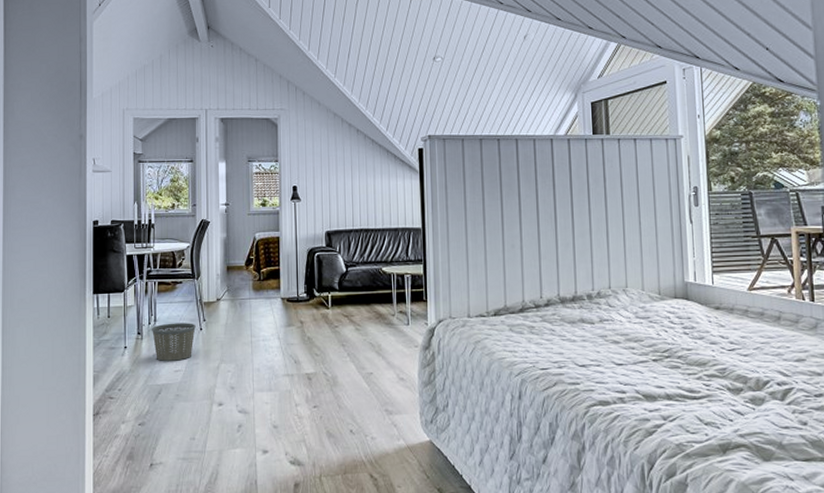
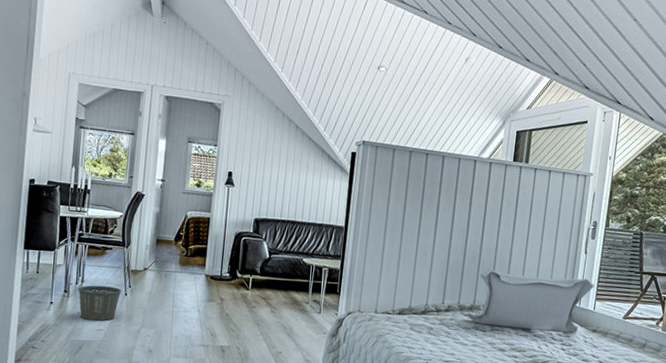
cushion: none [565,251,709,316] -> present [463,269,596,333]

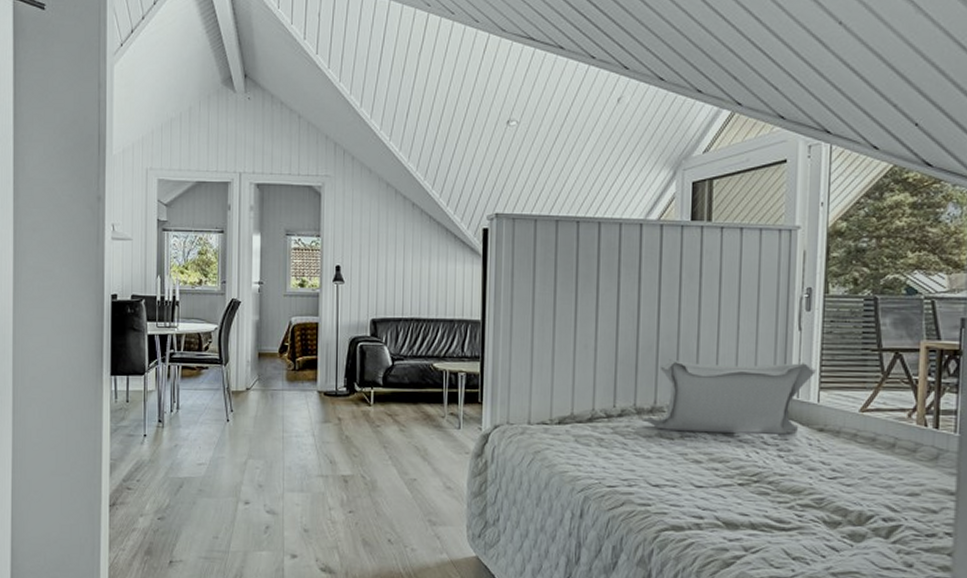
basket: present [77,285,121,321] -> none [173,411,222,454]

